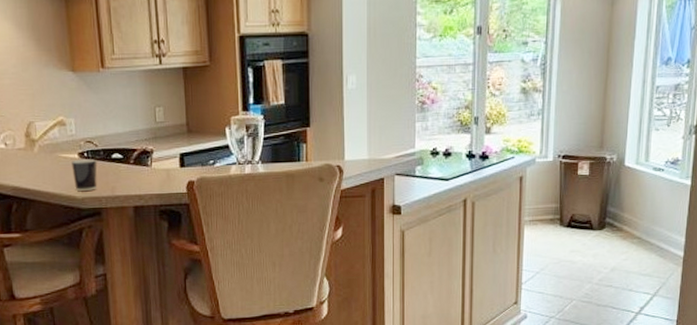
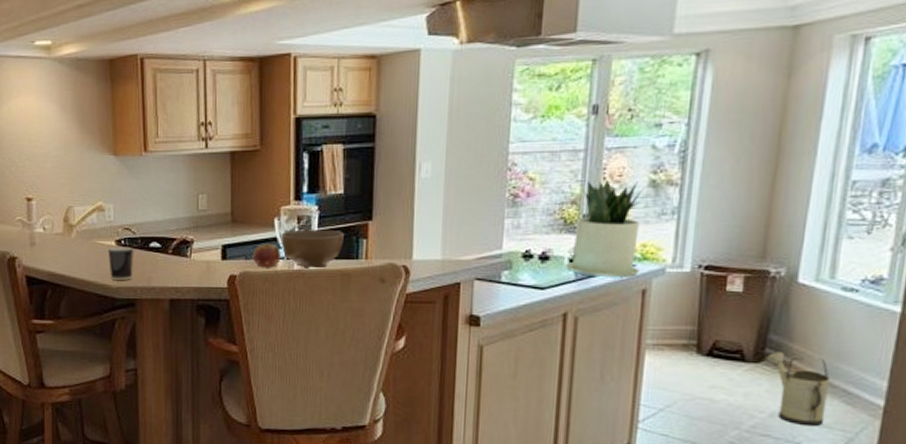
fruit: none [208,150,233,173] -> present [252,243,281,268]
bowl: none [232,136,287,171] -> present [281,229,344,267]
planter: none [464,88,518,169] -> present [566,180,644,278]
watering can: none [607,220,648,276] -> present [766,351,830,426]

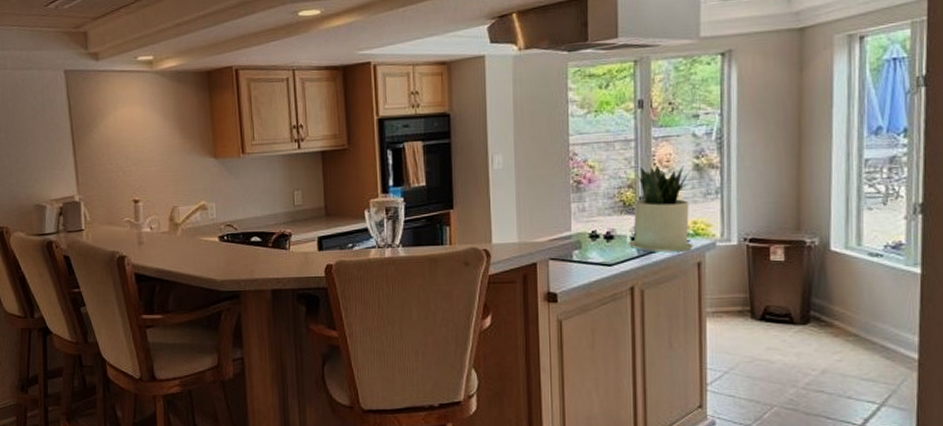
mug: present [107,247,134,281] -> none [211,242,237,275]
fruit: present [252,243,281,268] -> none [346,233,372,257]
bowl: present [281,229,344,267] -> none [371,219,429,254]
watering can: present [766,351,830,426] -> none [812,313,869,380]

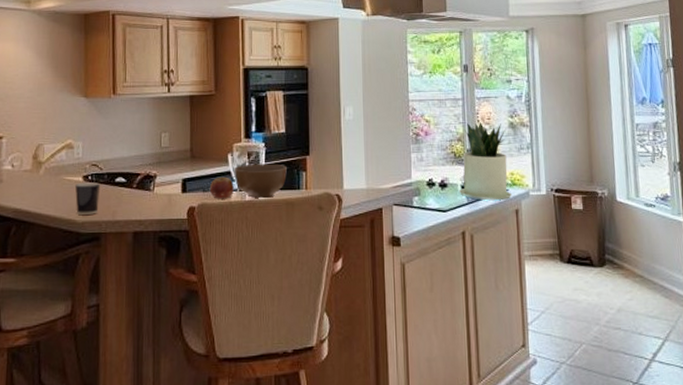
mug: none [211,242,237,275] -> present [74,182,101,216]
fruit: none [346,233,372,257] -> present [209,176,234,199]
bowl: none [371,219,429,254] -> present [234,164,287,198]

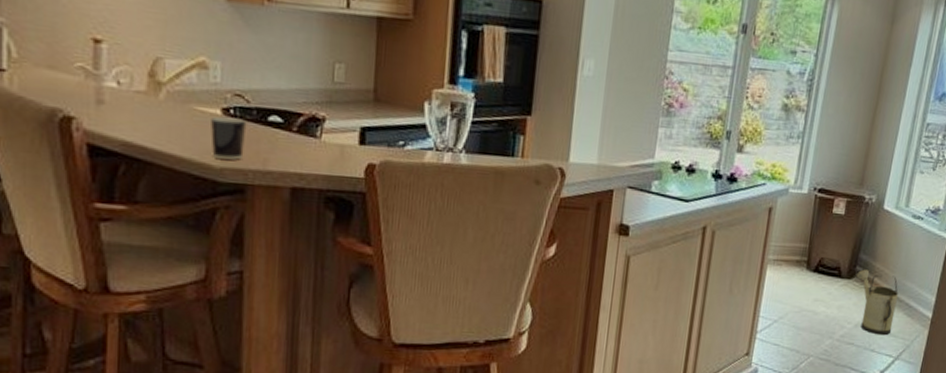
fruit: present [209,176,234,199] -> none [396,129,429,159]
bowl: present [234,164,287,198] -> none [430,118,500,163]
planter: present [459,122,513,201] -> none [708,99,778,196]
watering can: none [607,257,654,317] -> present [856,269,898,335]

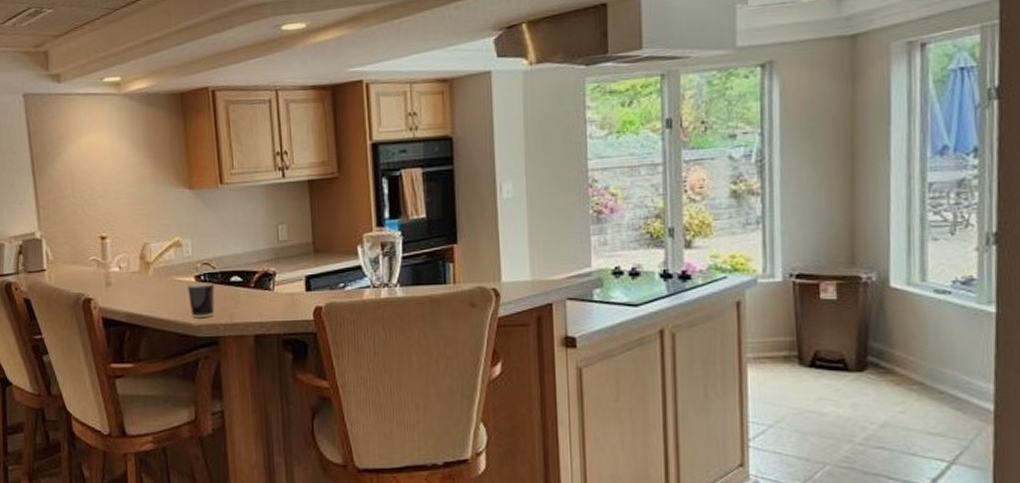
watering can: present [856,269,898,335] -> none [870,359,937,434]

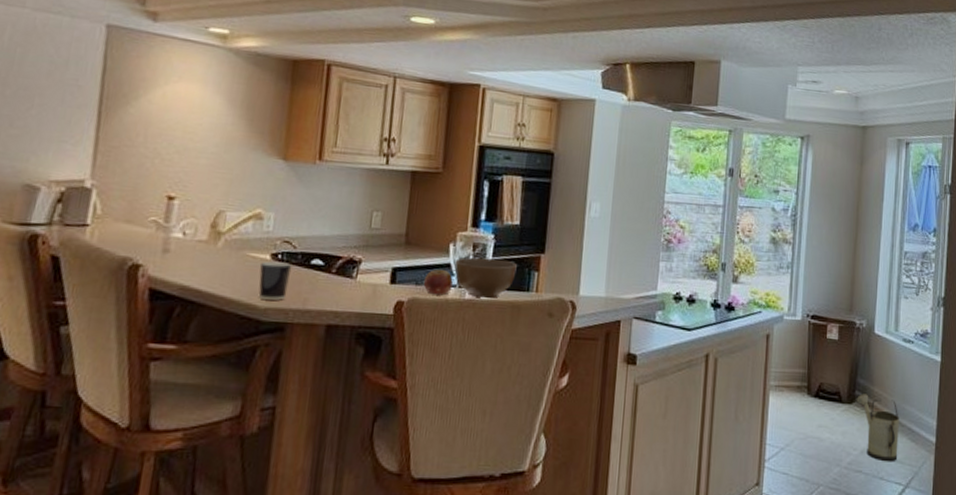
fruit: none [337,271,366,298] -> present [423,269,453,296]
bowl: none [365,255,430,295] -> present [454,257,517,298]
watering can: none [870,359,937,434] -> present [856,393,899,461]

